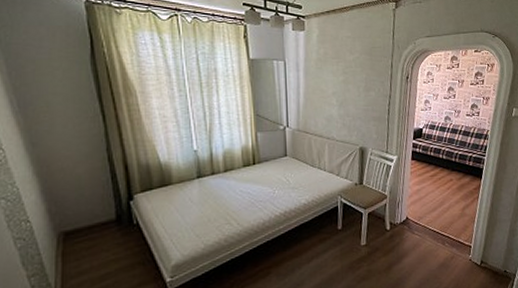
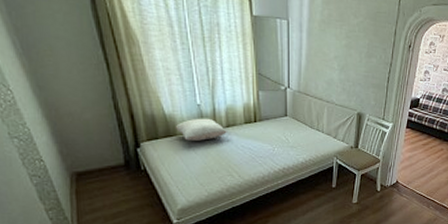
pillow: none [170,164,225,189] -> present [175,118,227,141]

